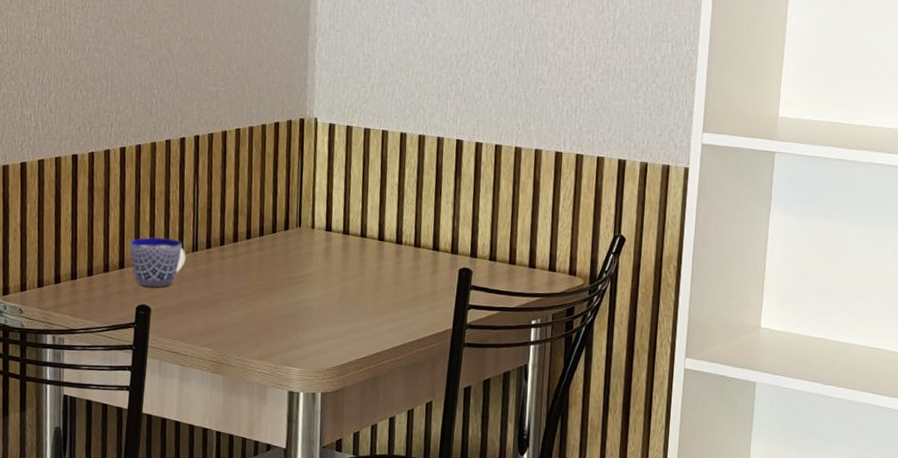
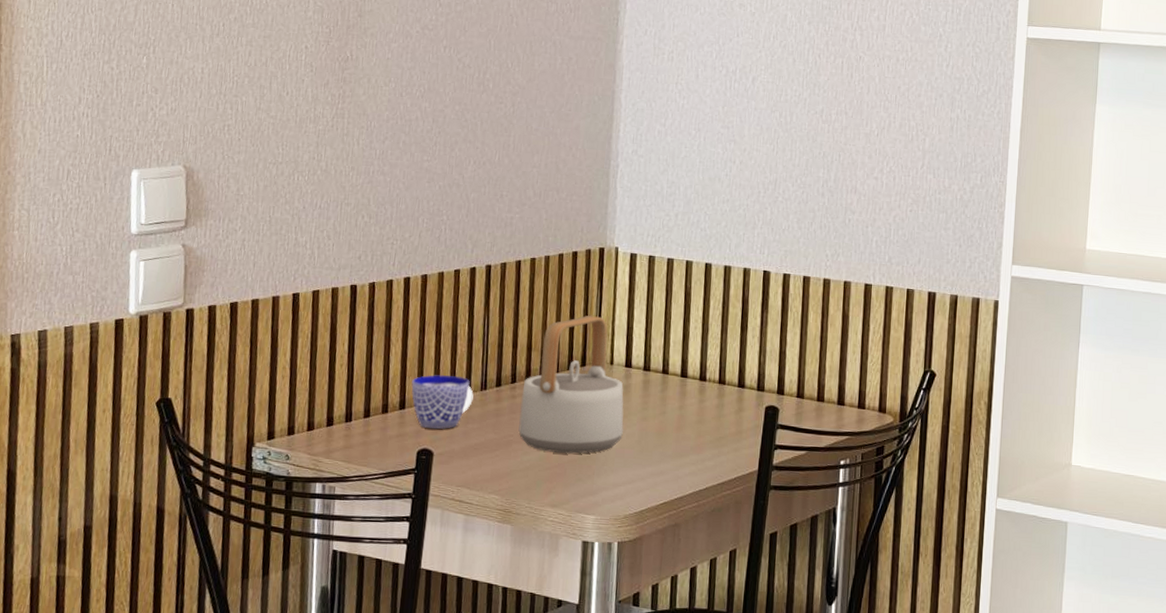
teapot: none [228,182,325,311] -> present [518,315,624,454]

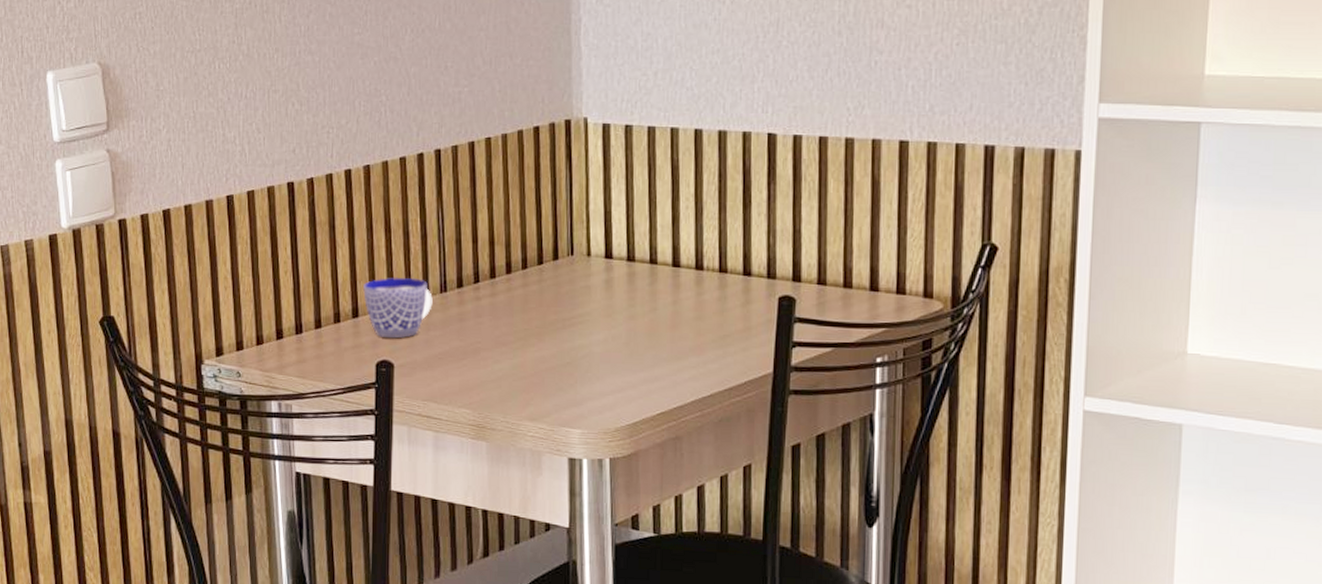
teapot: present [518,315,624,454] -> none [486,201,608,360]

